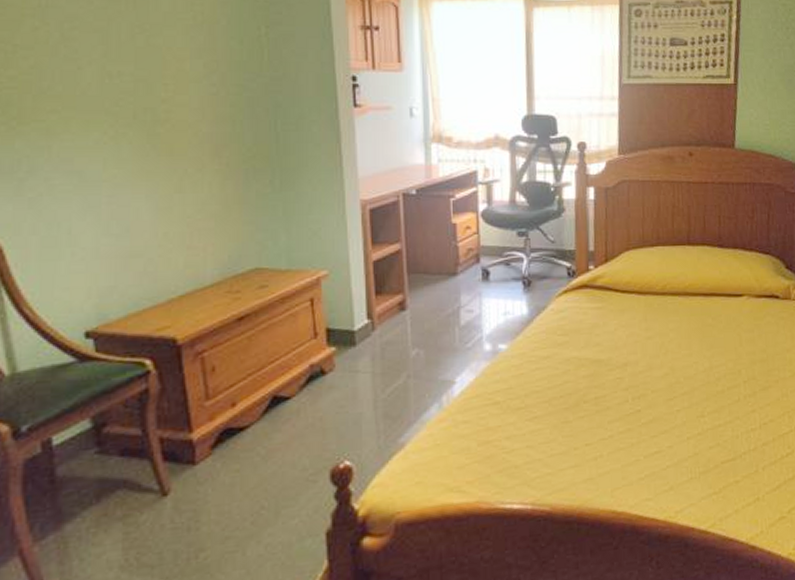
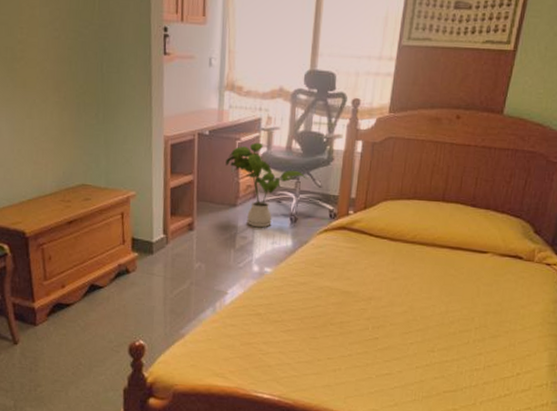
house plant: none [439,198,539,298] -> present [225,142,309,228]

